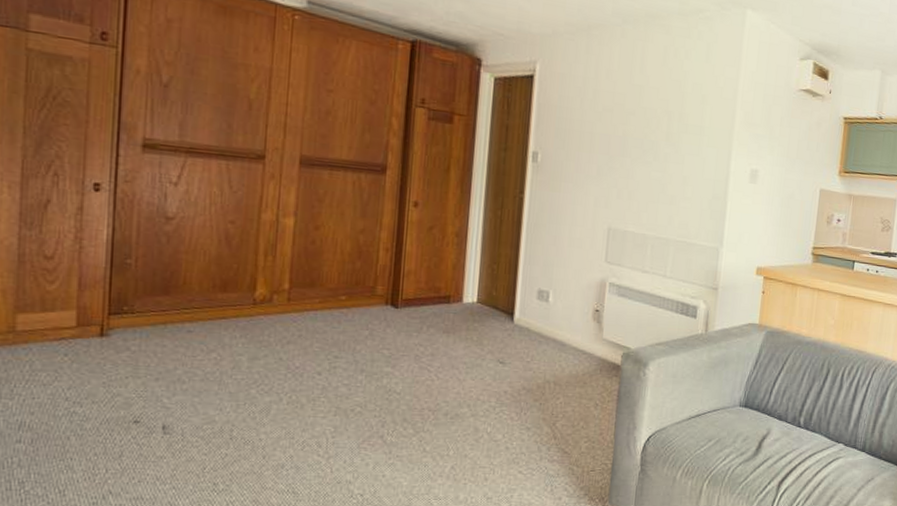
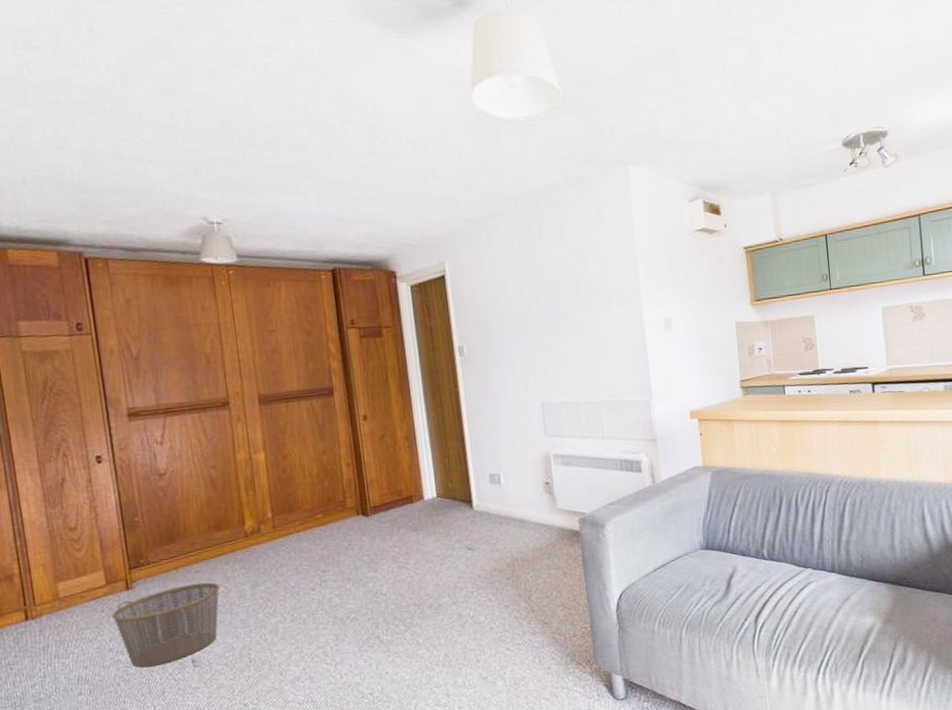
basket: none [77,343,213,425] -> present [112,582,220,668]

